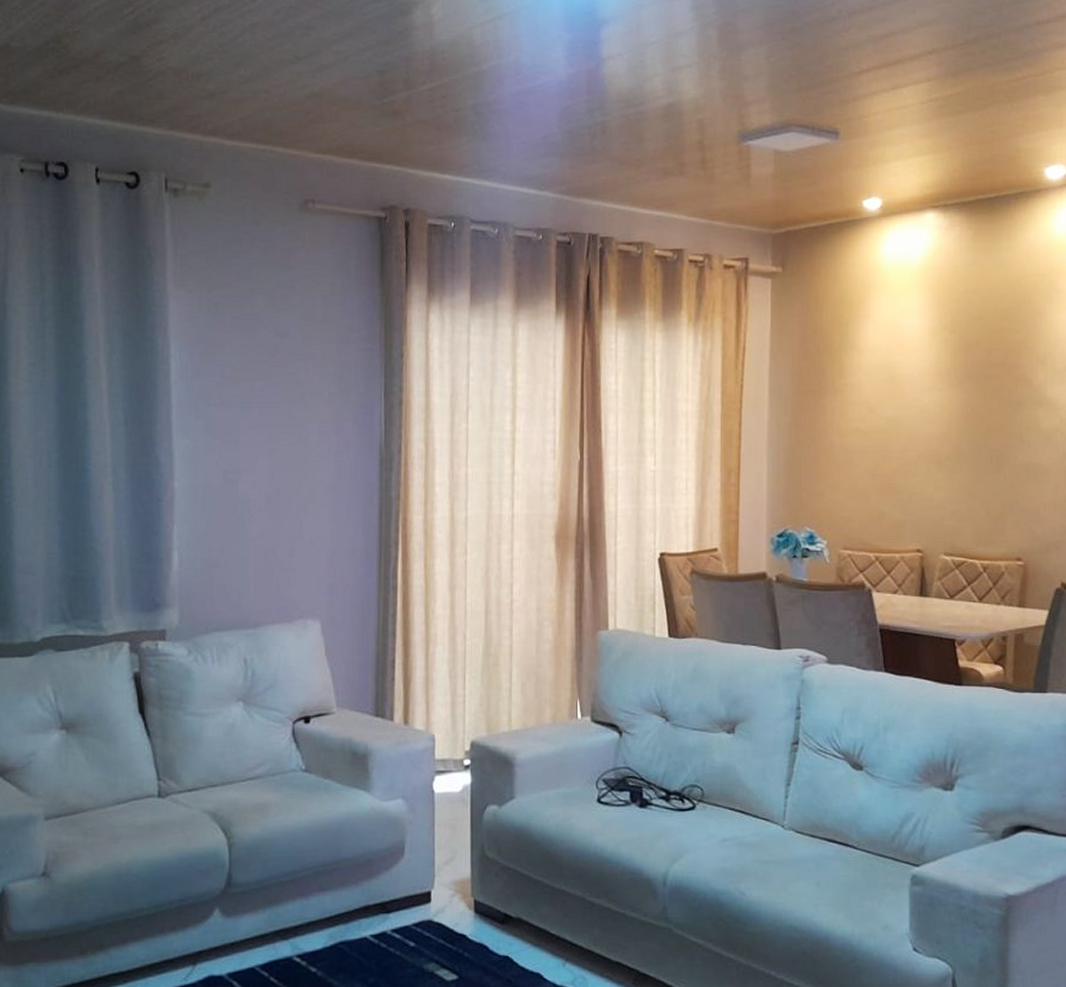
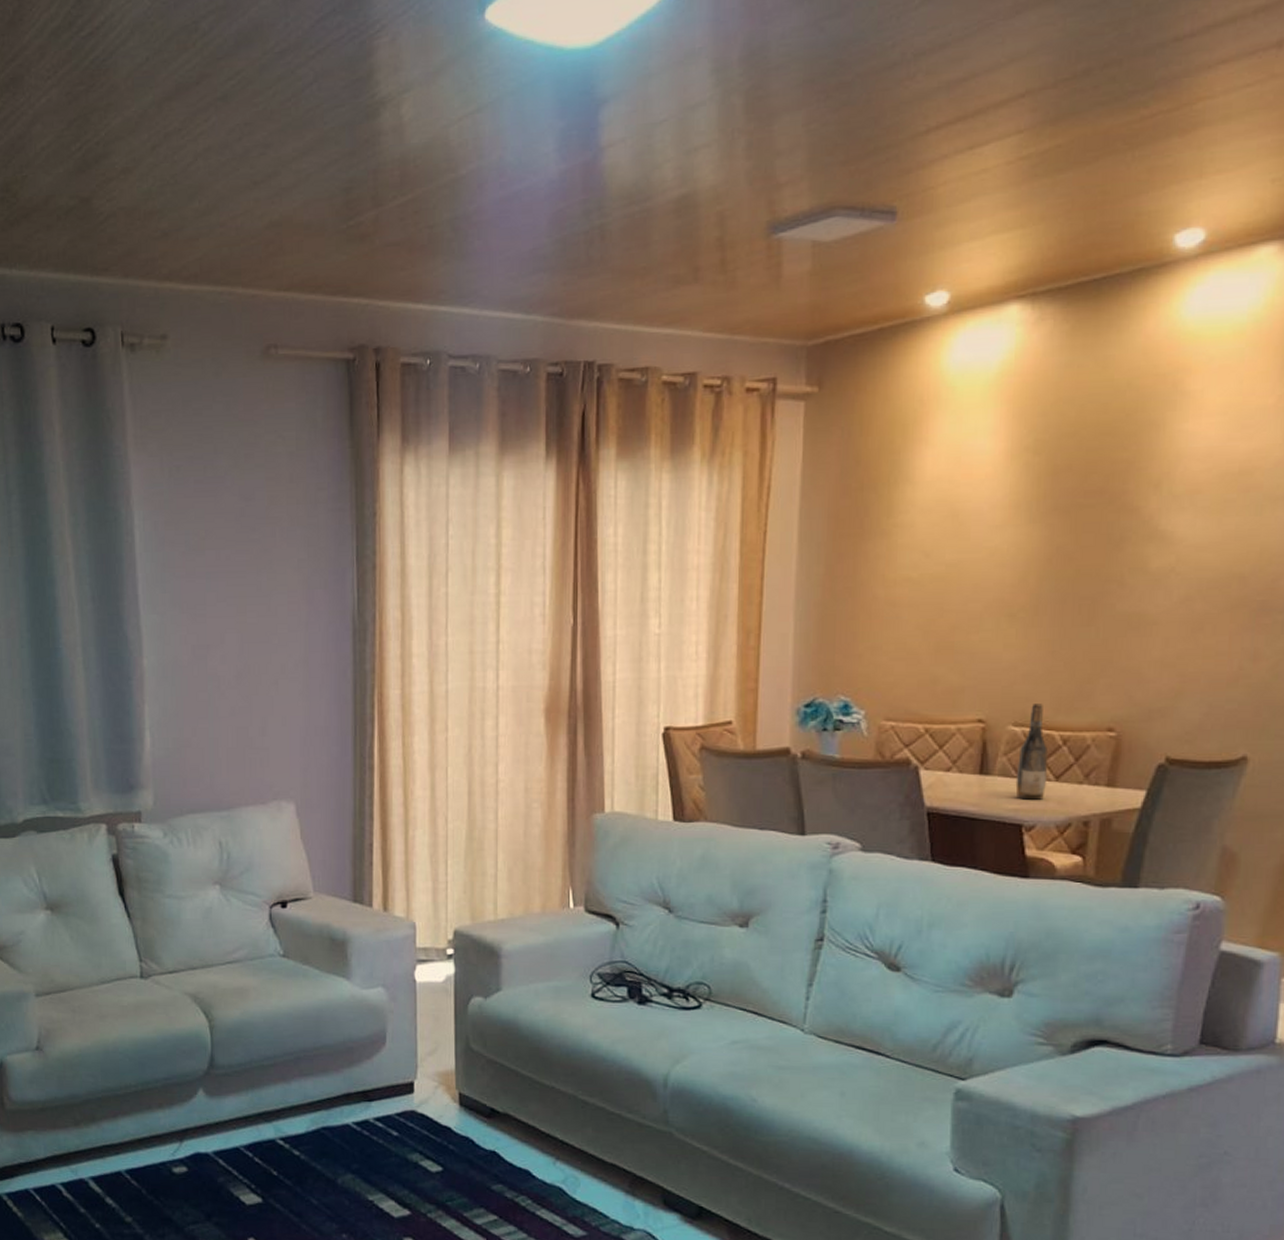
wine bottle: none [948,536,973,618] -> present [1015,702,1049,800]

